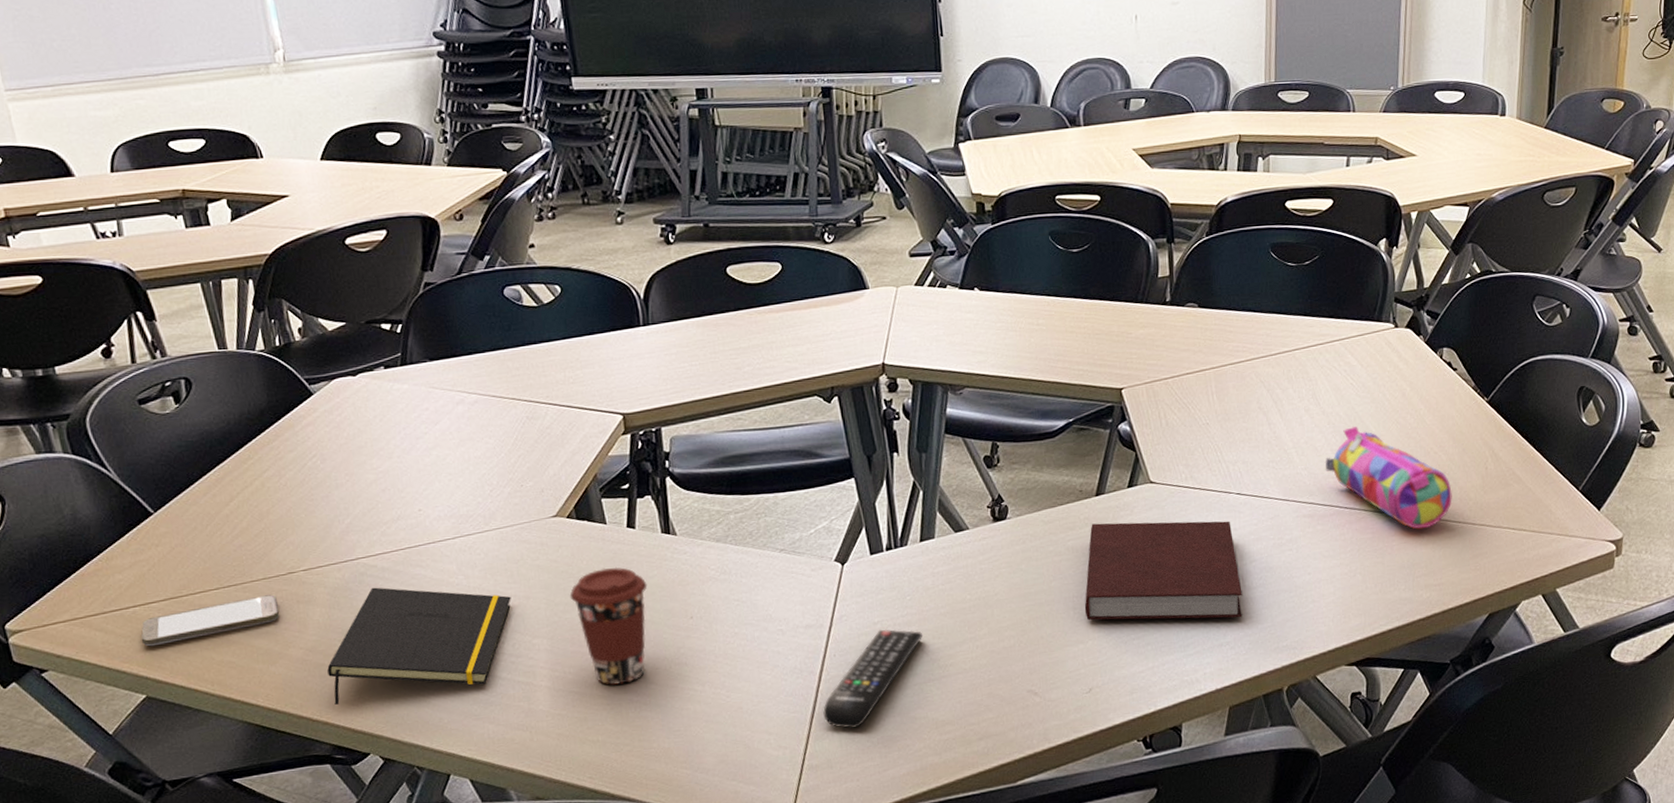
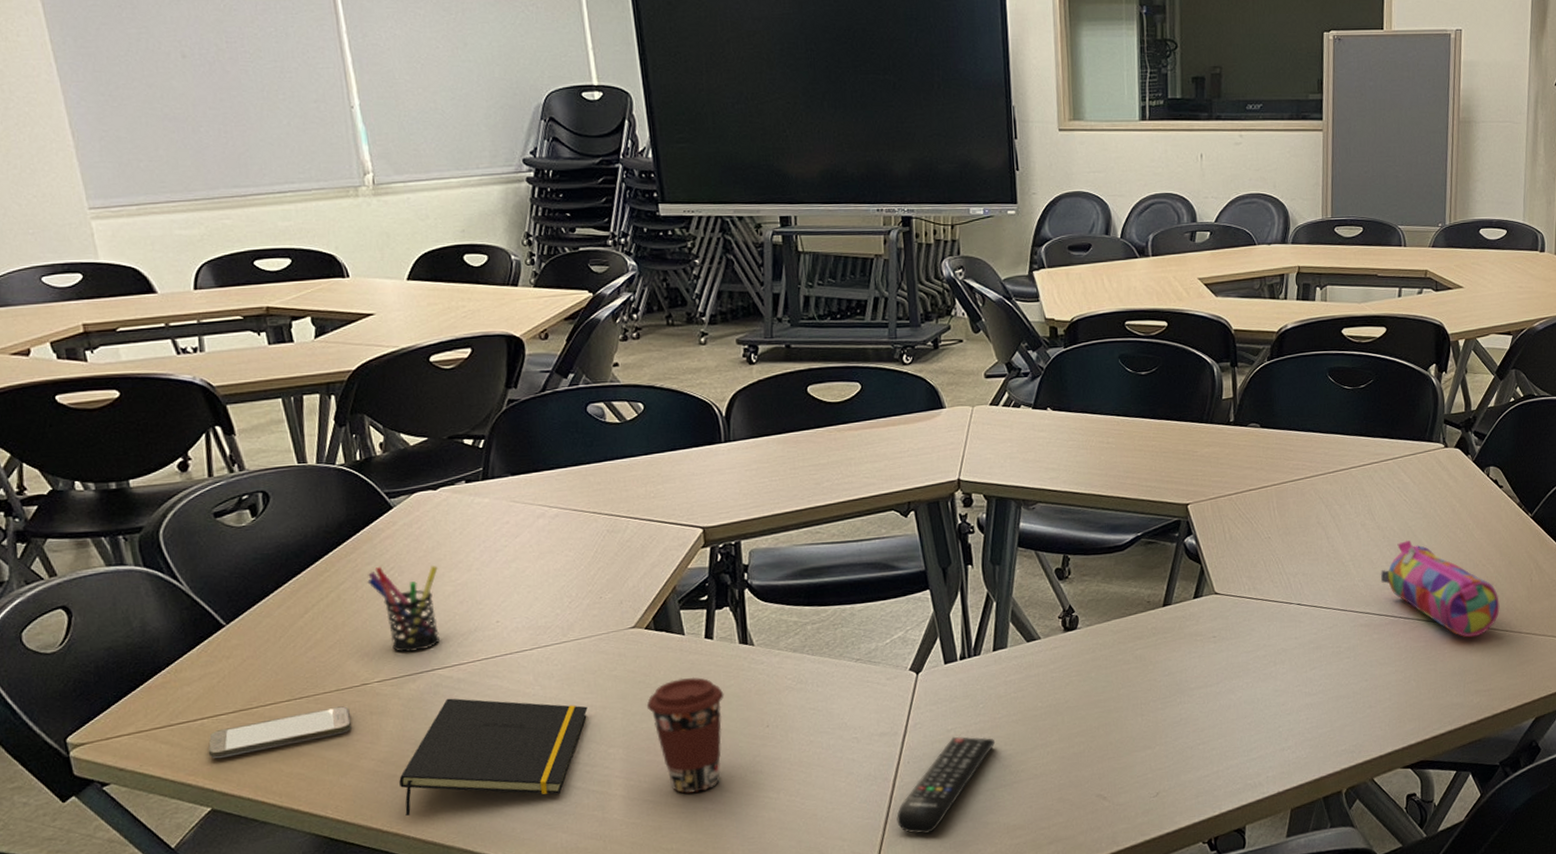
pen holder: none [290,453,364,541] -> present [367,566,441,653]
notebook: present [1084,521,1242,620] -> none [1152,630,1303,726]

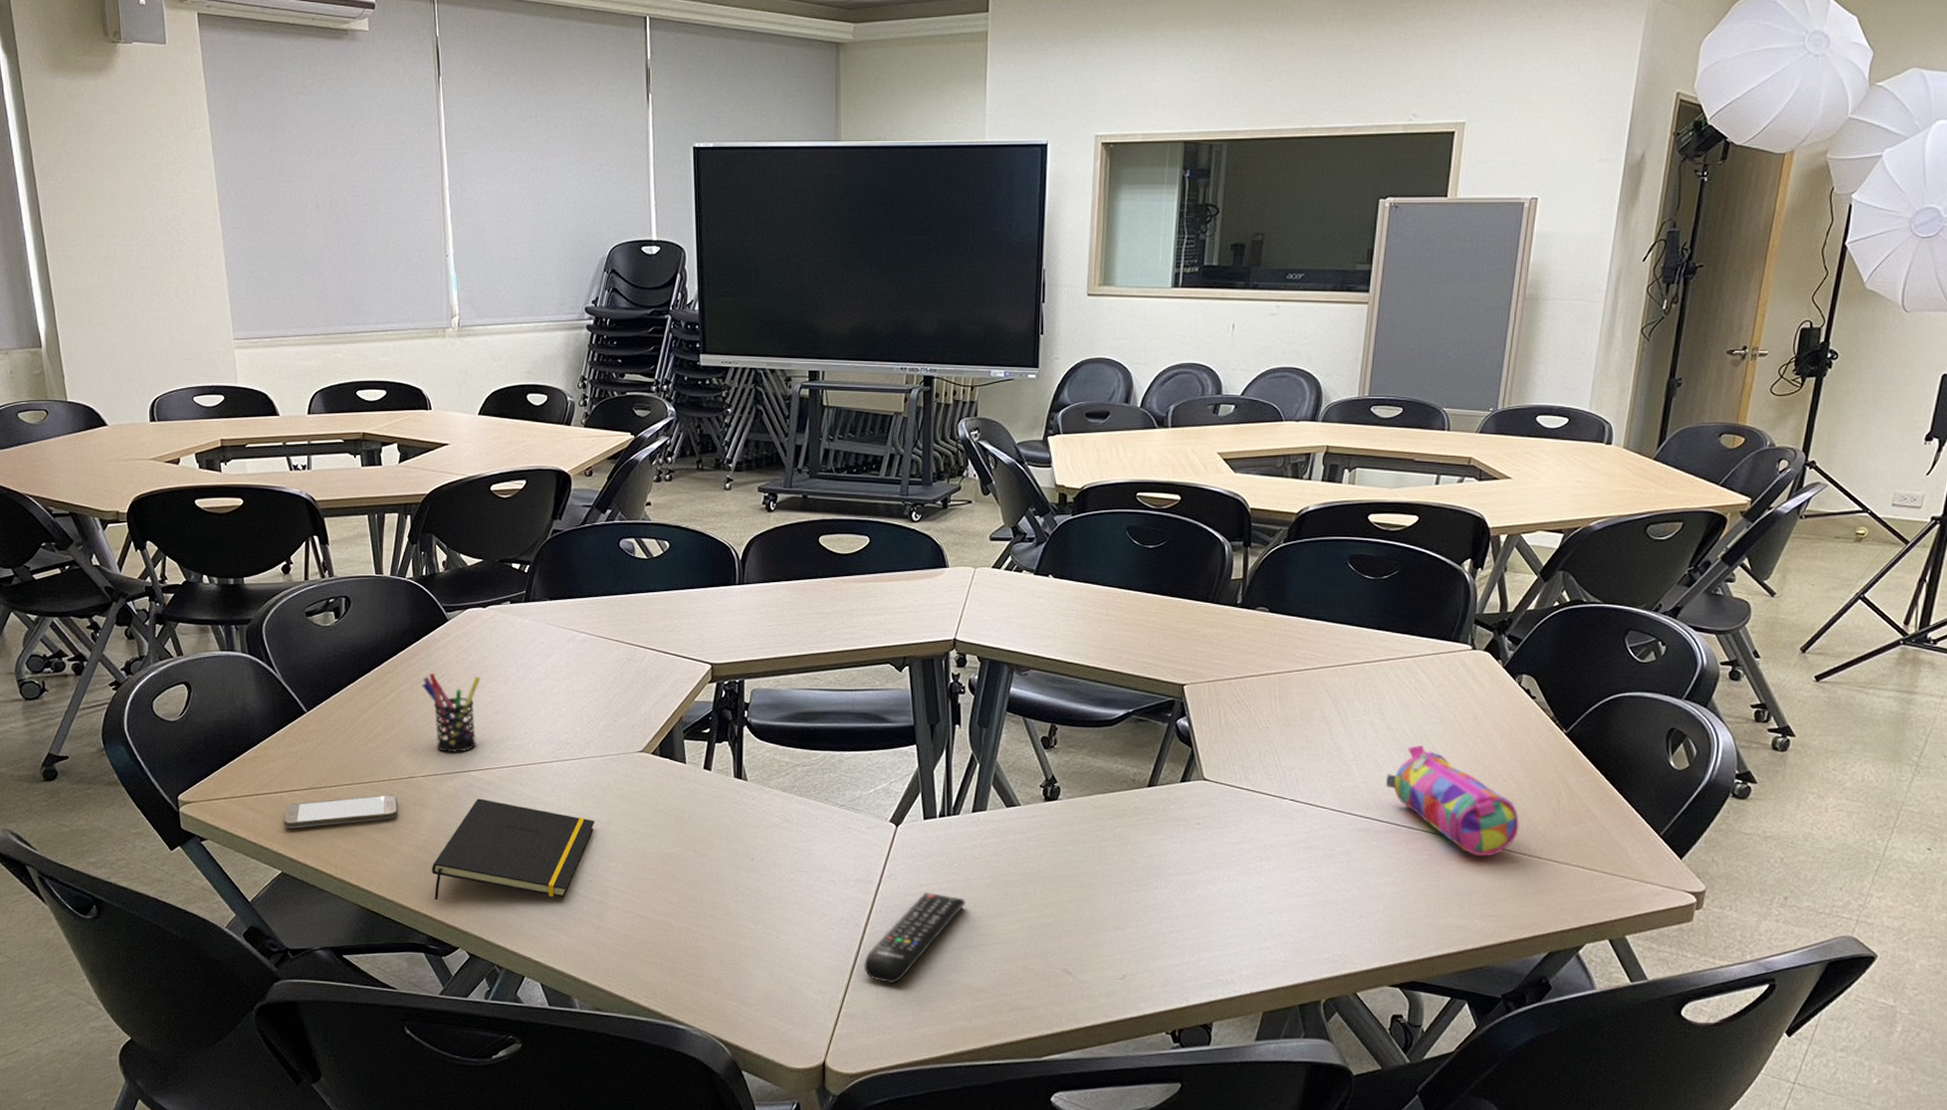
coffee cup: present [646,677,724,794] -> none [646,804,716,914]

